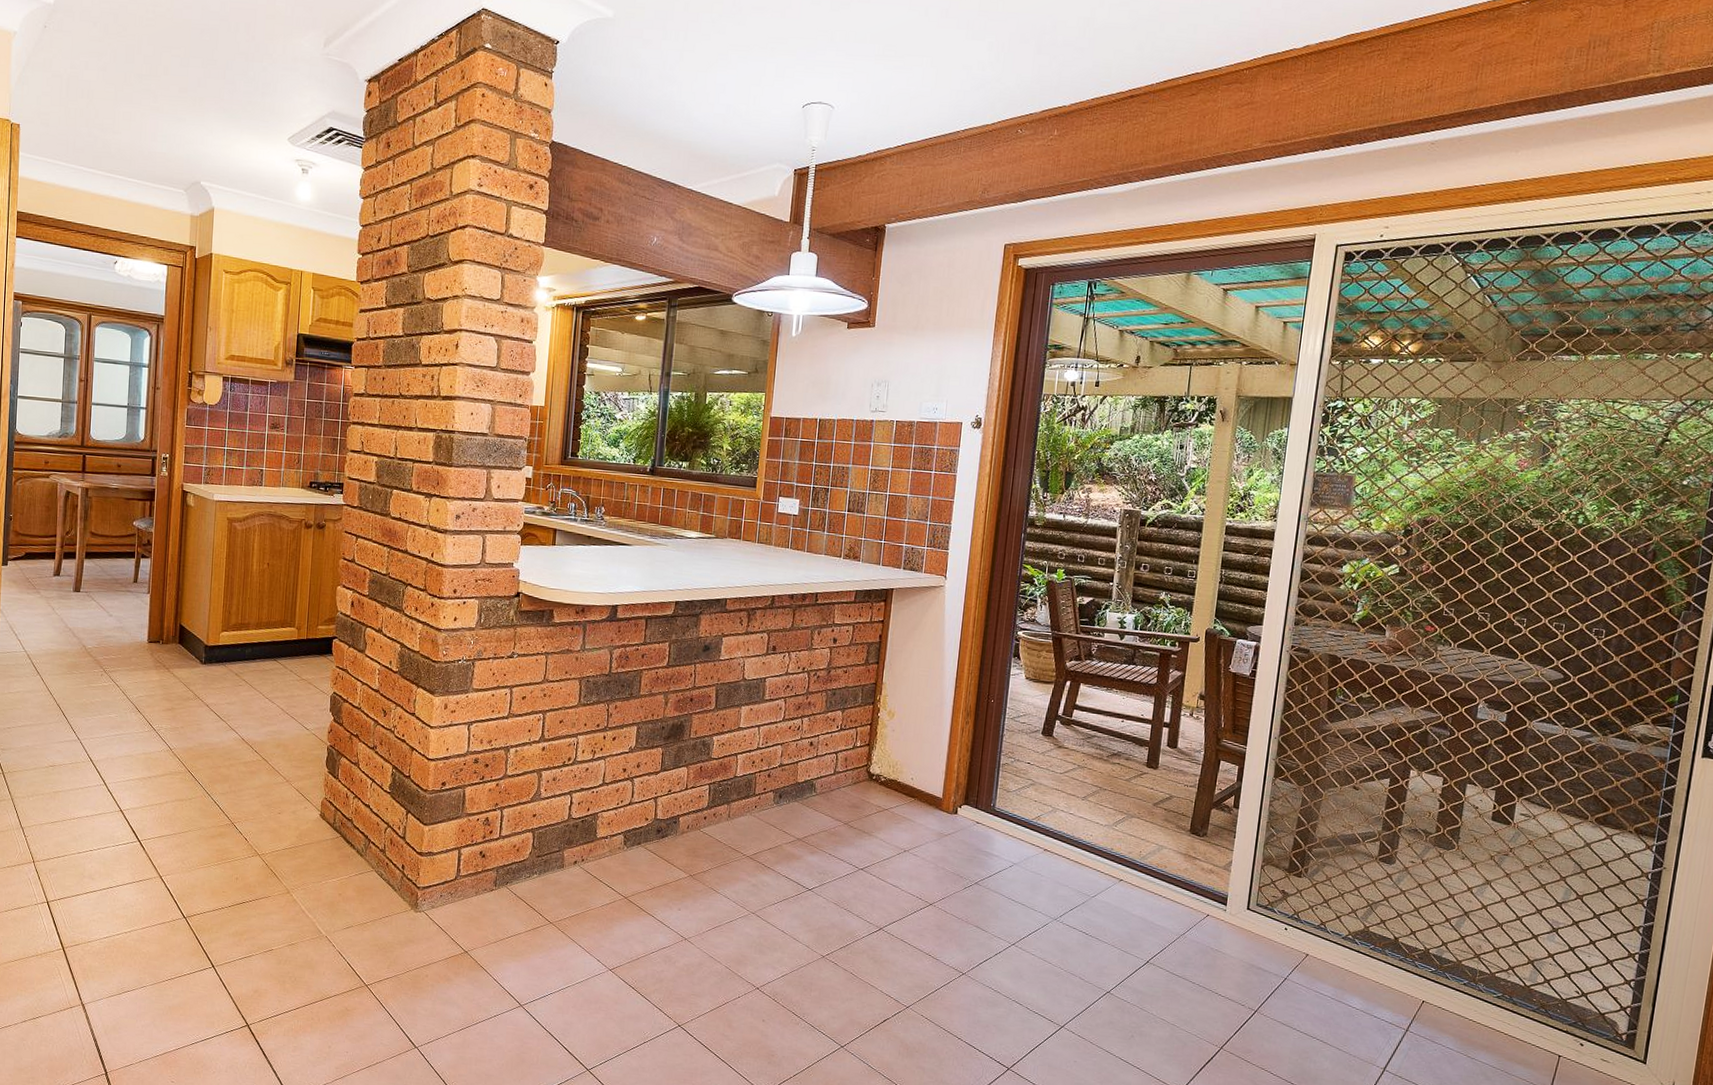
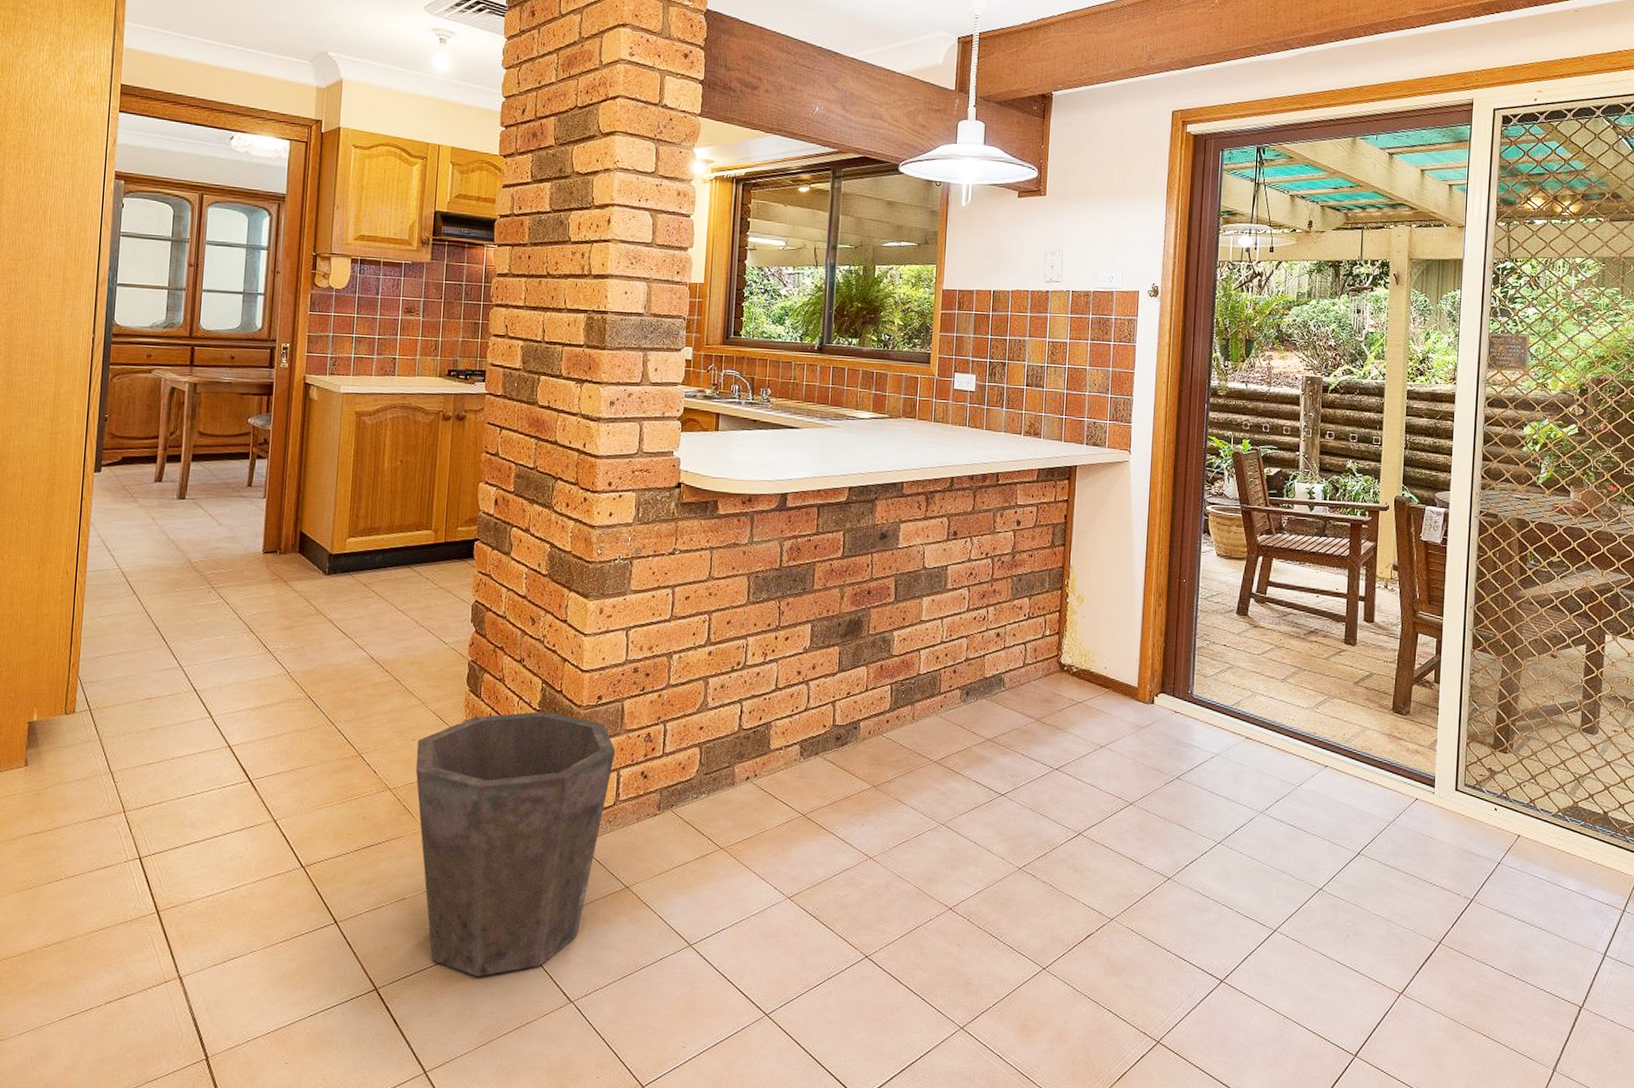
waste bin: none [281,793,458,1021] -> present [415,711,616,977]

